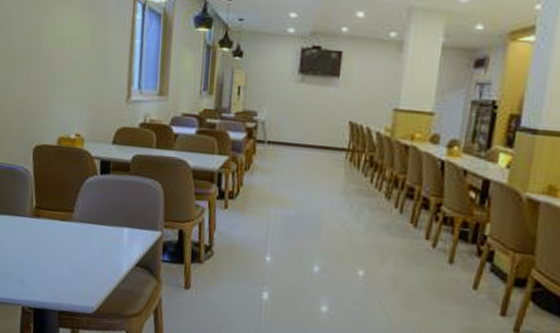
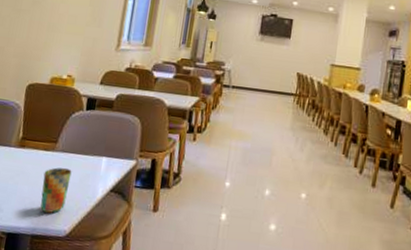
cup: none [63,239,92,289] -> present [40,167,72,214]

